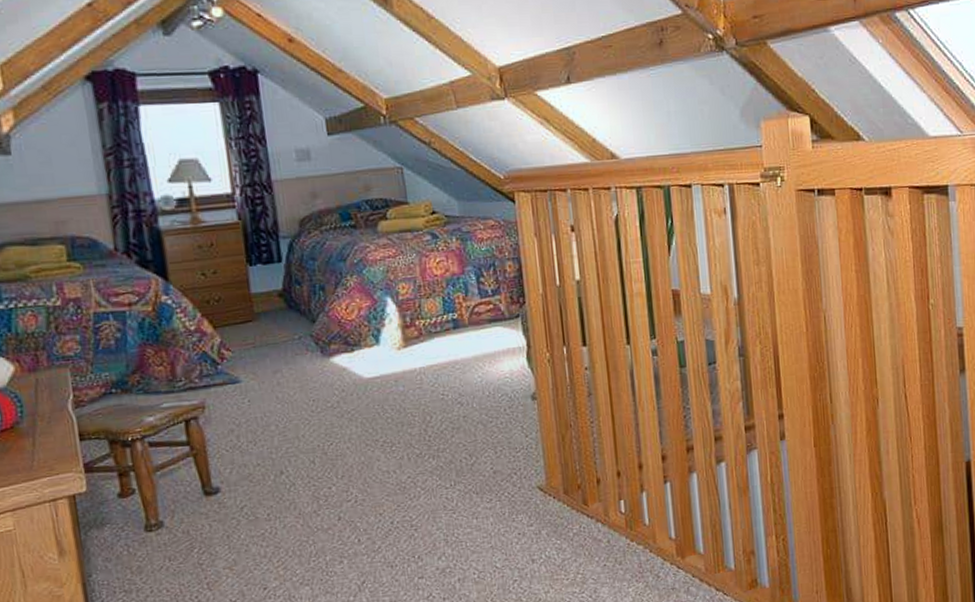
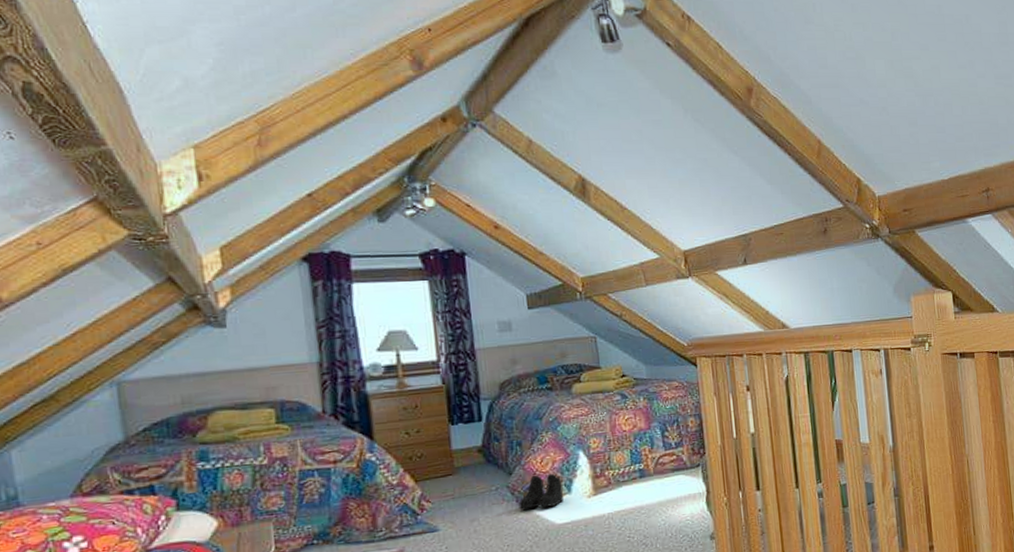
boots: none [323,321,372,362] -> present [518,473,565,510]

